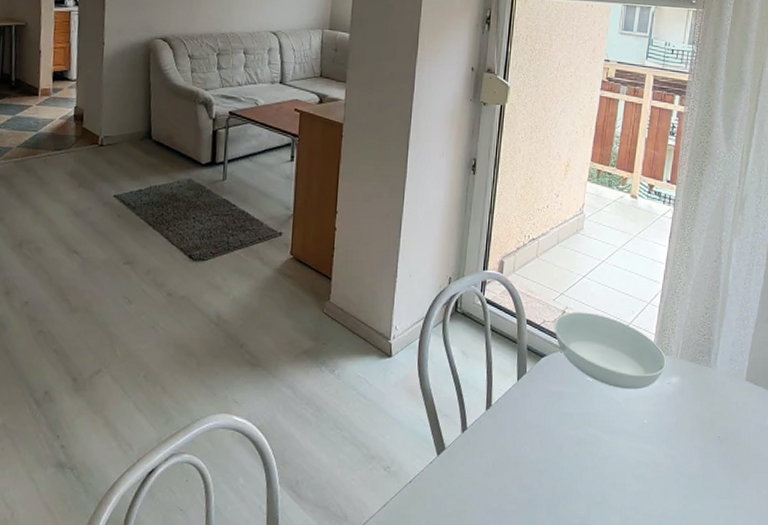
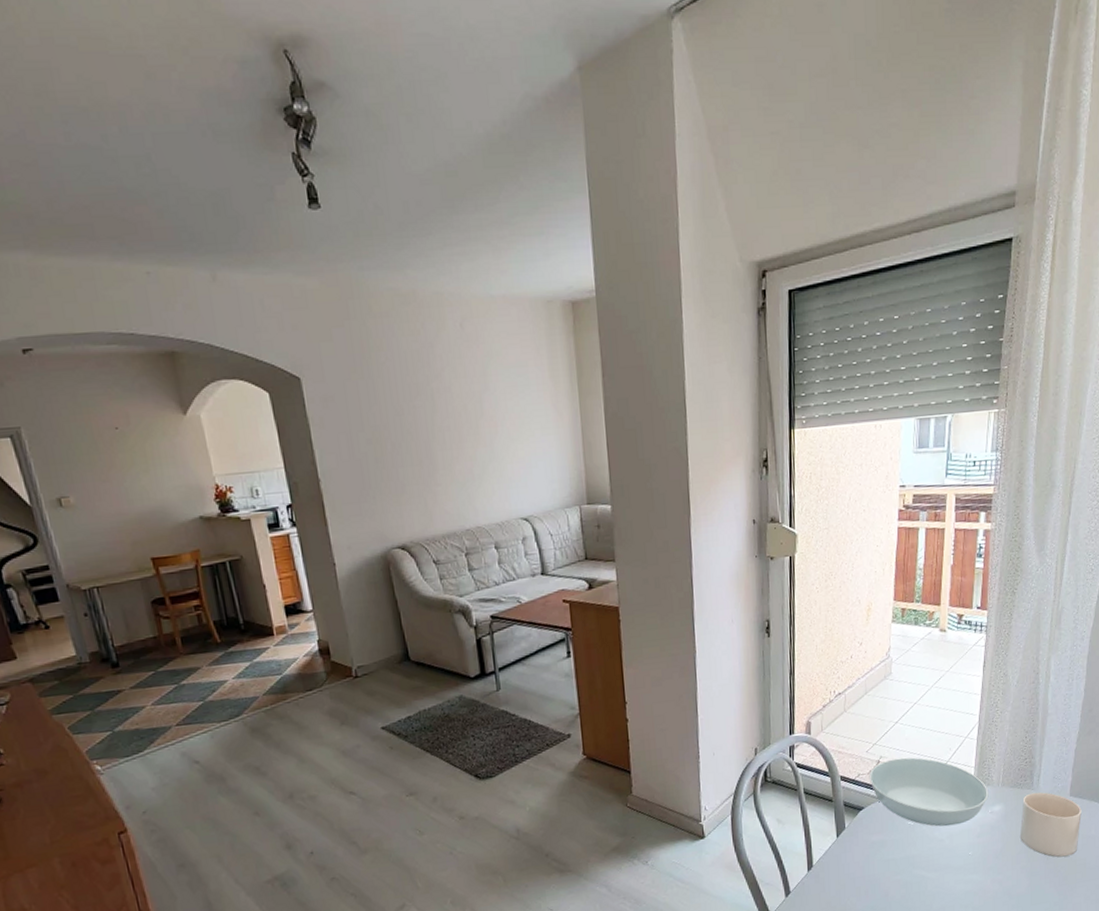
cup: none [694,370,757,443] -> present [1019,792,1082,858]

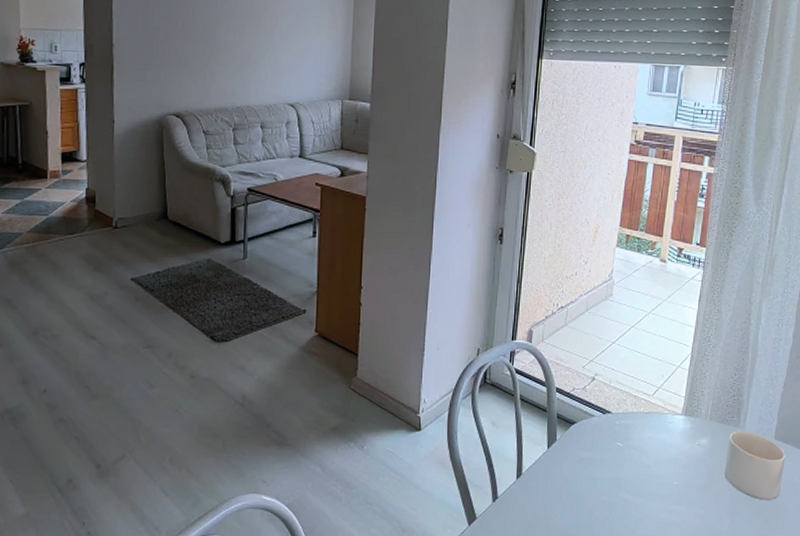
bowl: present [869,757,989,827] -> none [583,378,697,453]

